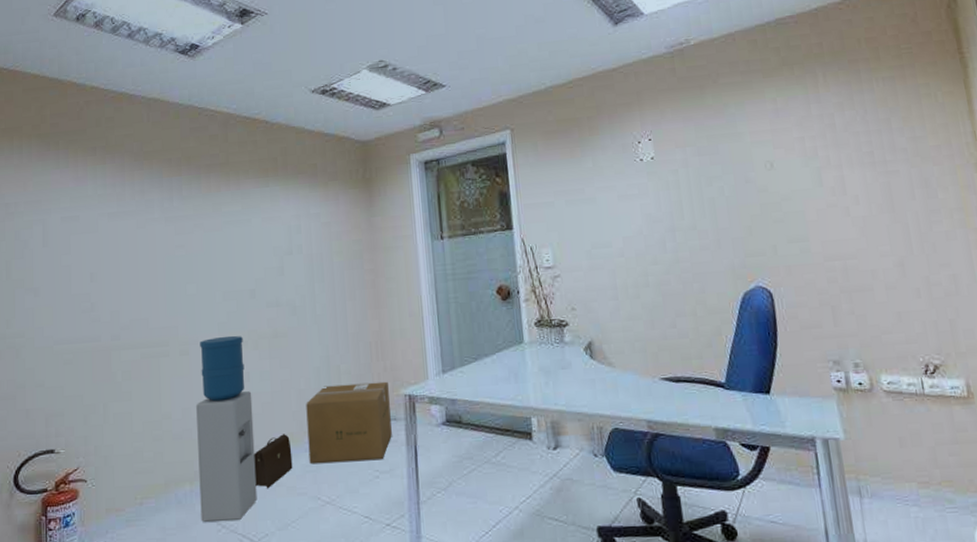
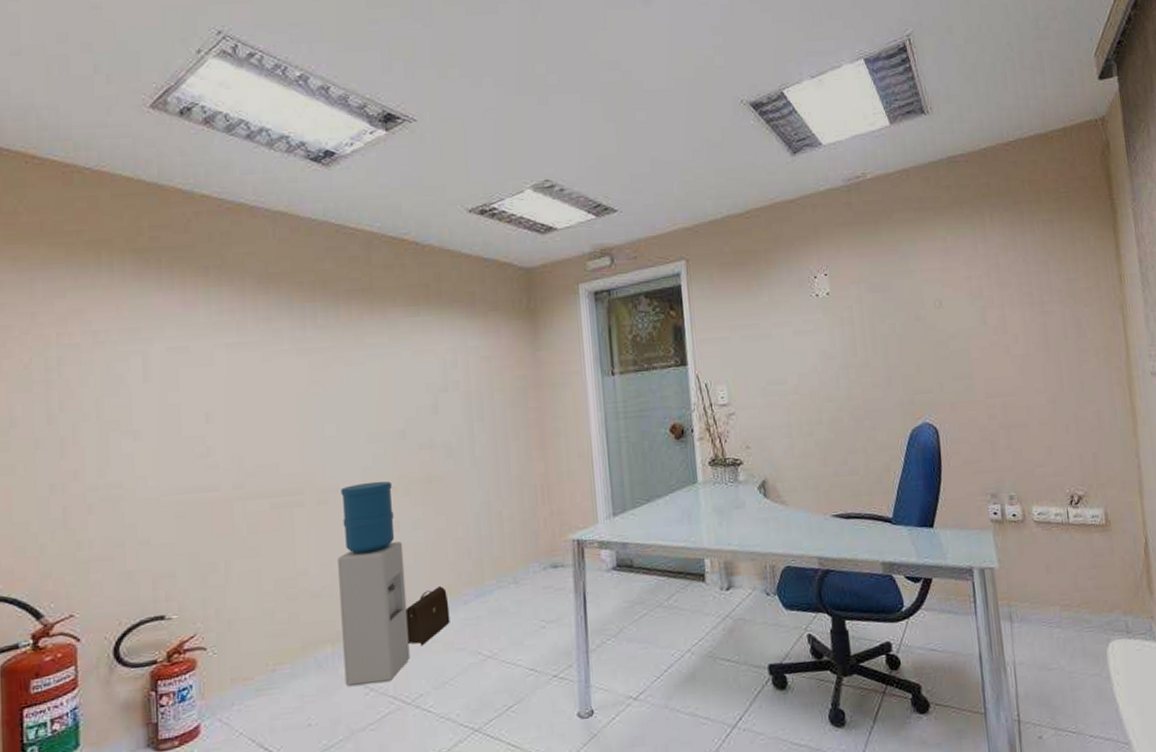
box: present [306,381,392,465] -> none [464,526,559,618]

